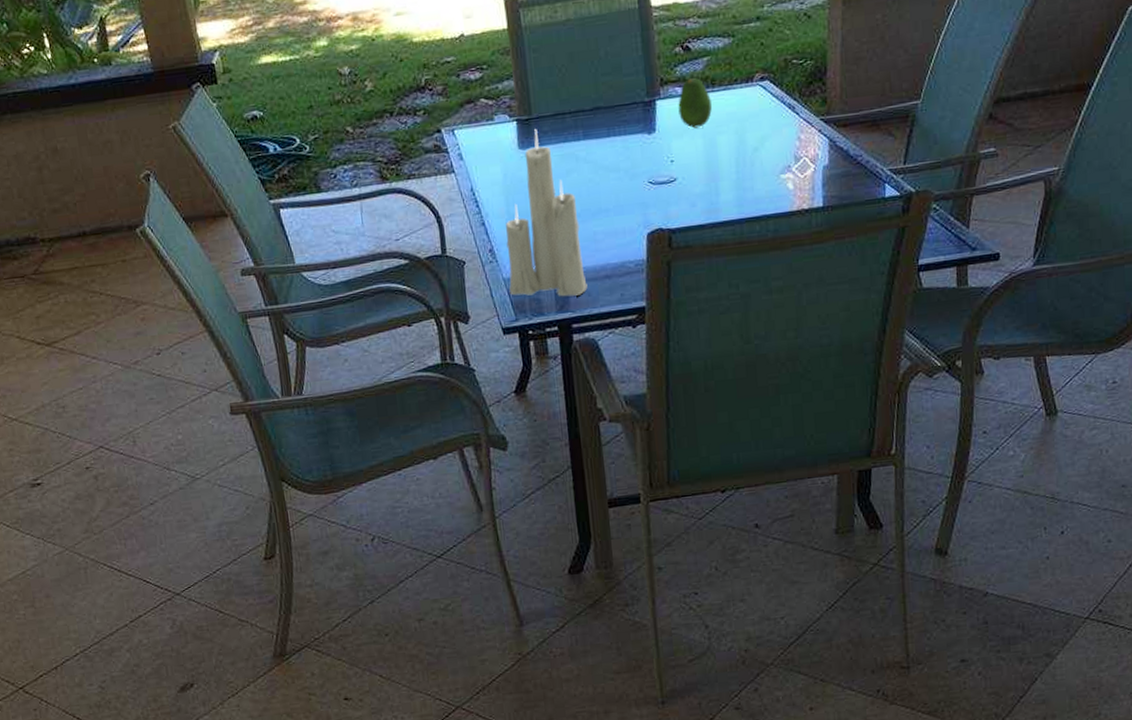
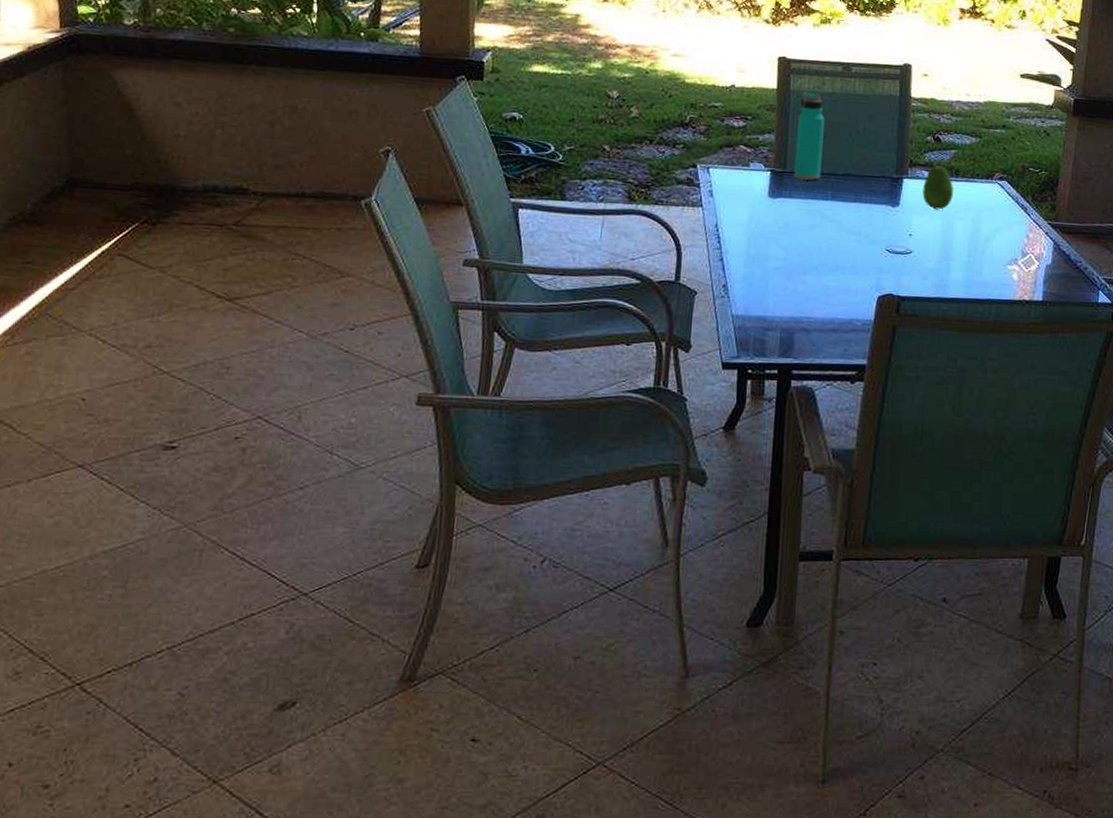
candle: present [506,129,588,297] -> none [736,182,815,343]
water bottle: none [534,23,569,124] -> present [793,92,825,180]

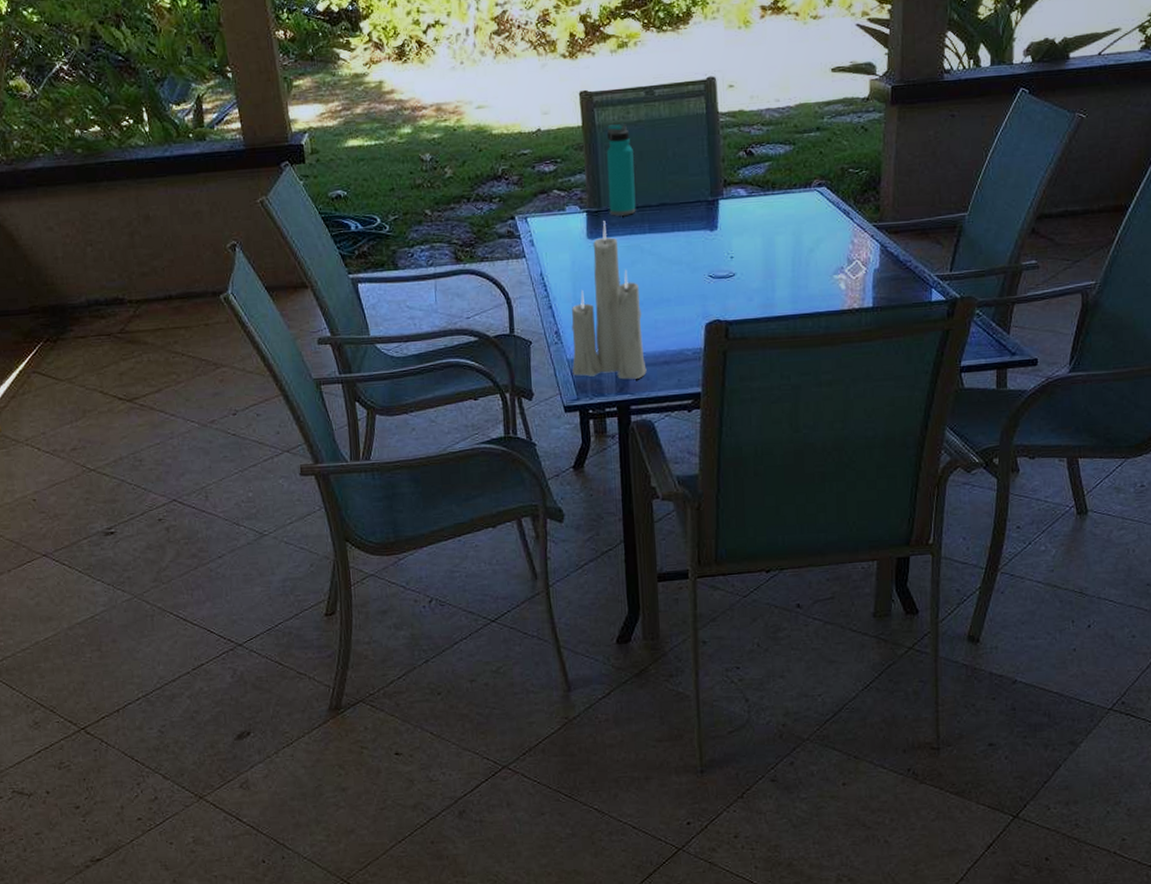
candle: none [736,182,815,343] -> present [571,221,647,380]
fruit: present [922,165,953,210] -> none [739,180,771,228]

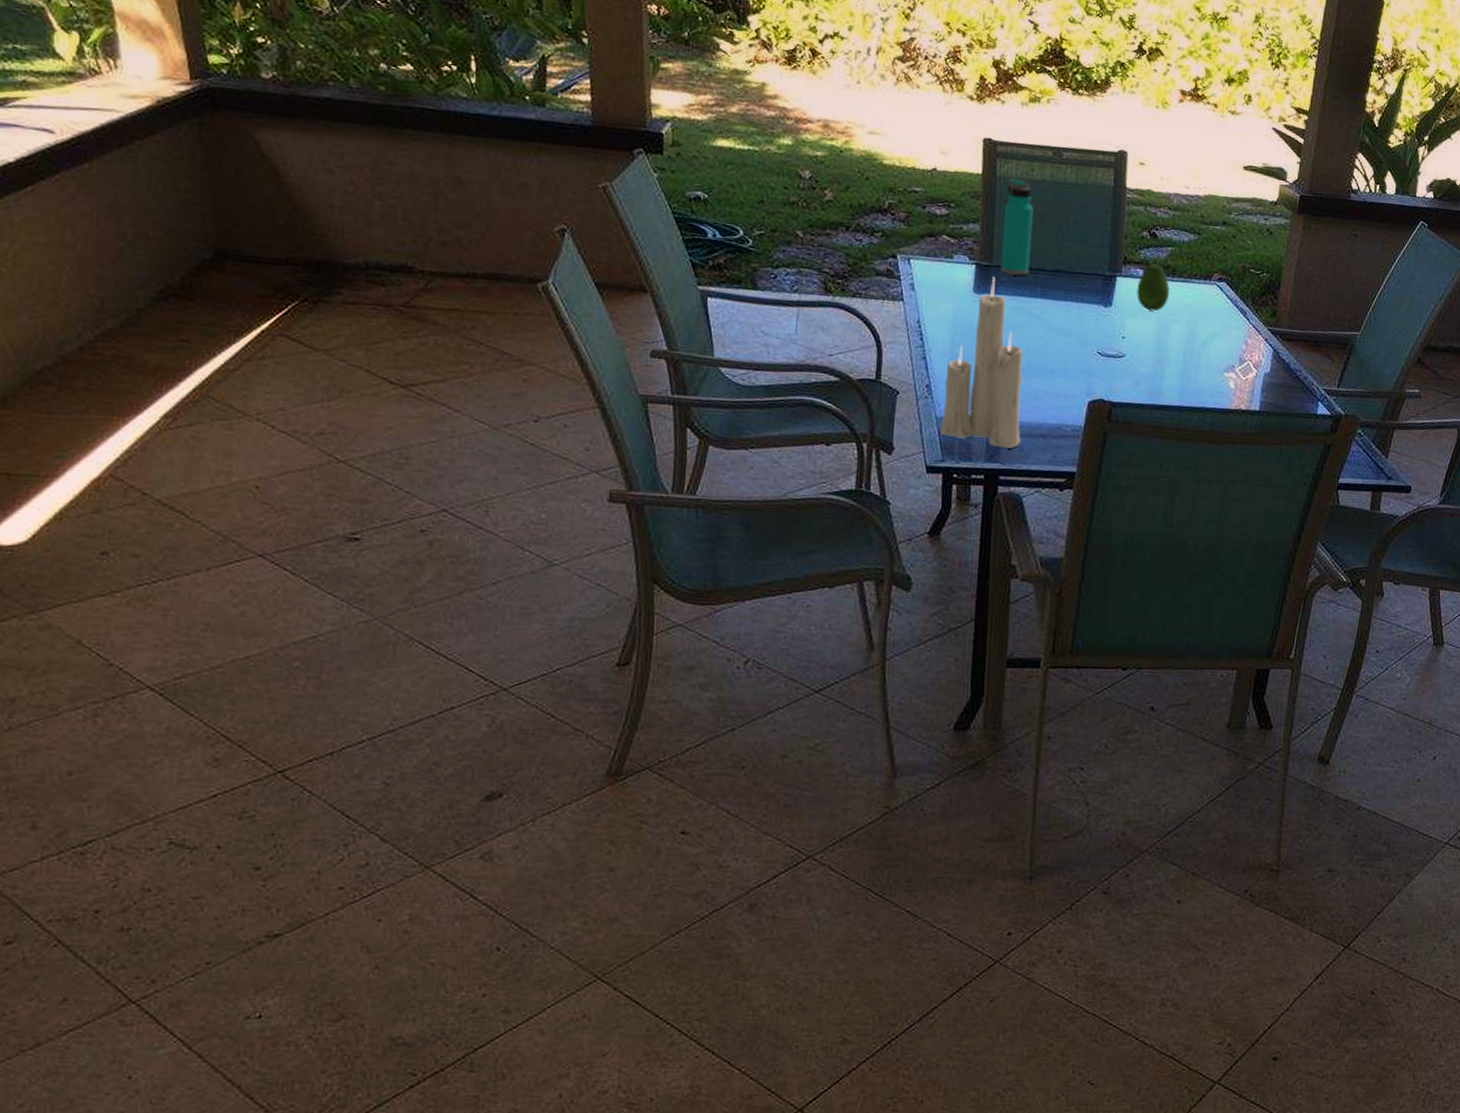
fruit: none [739,180,771,228] -> present [1136,263,1169,312]

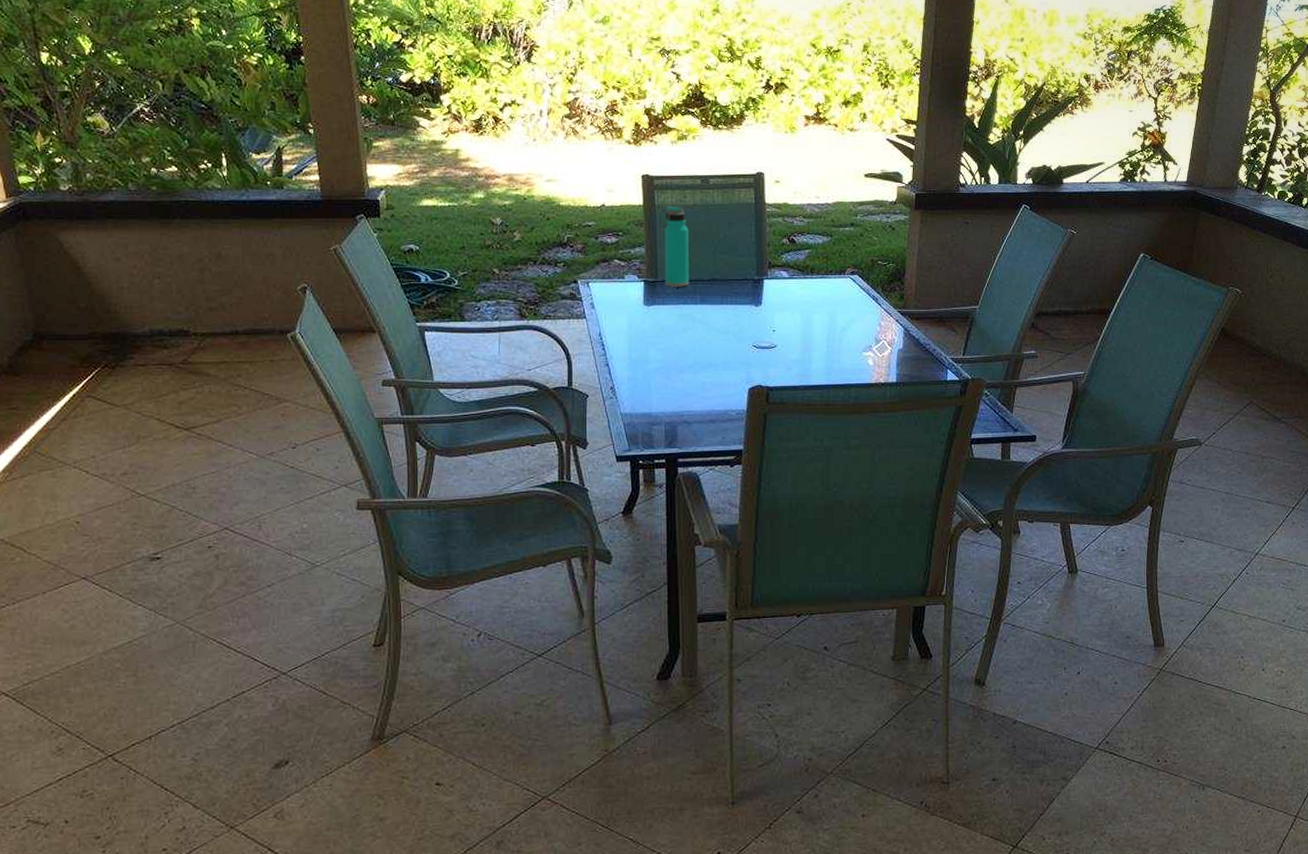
candle: present [940,277,1023,449] -> none [626,290,694,434]
fruit: present [1136,263,1169,312] -> none [782,264,810,306]

